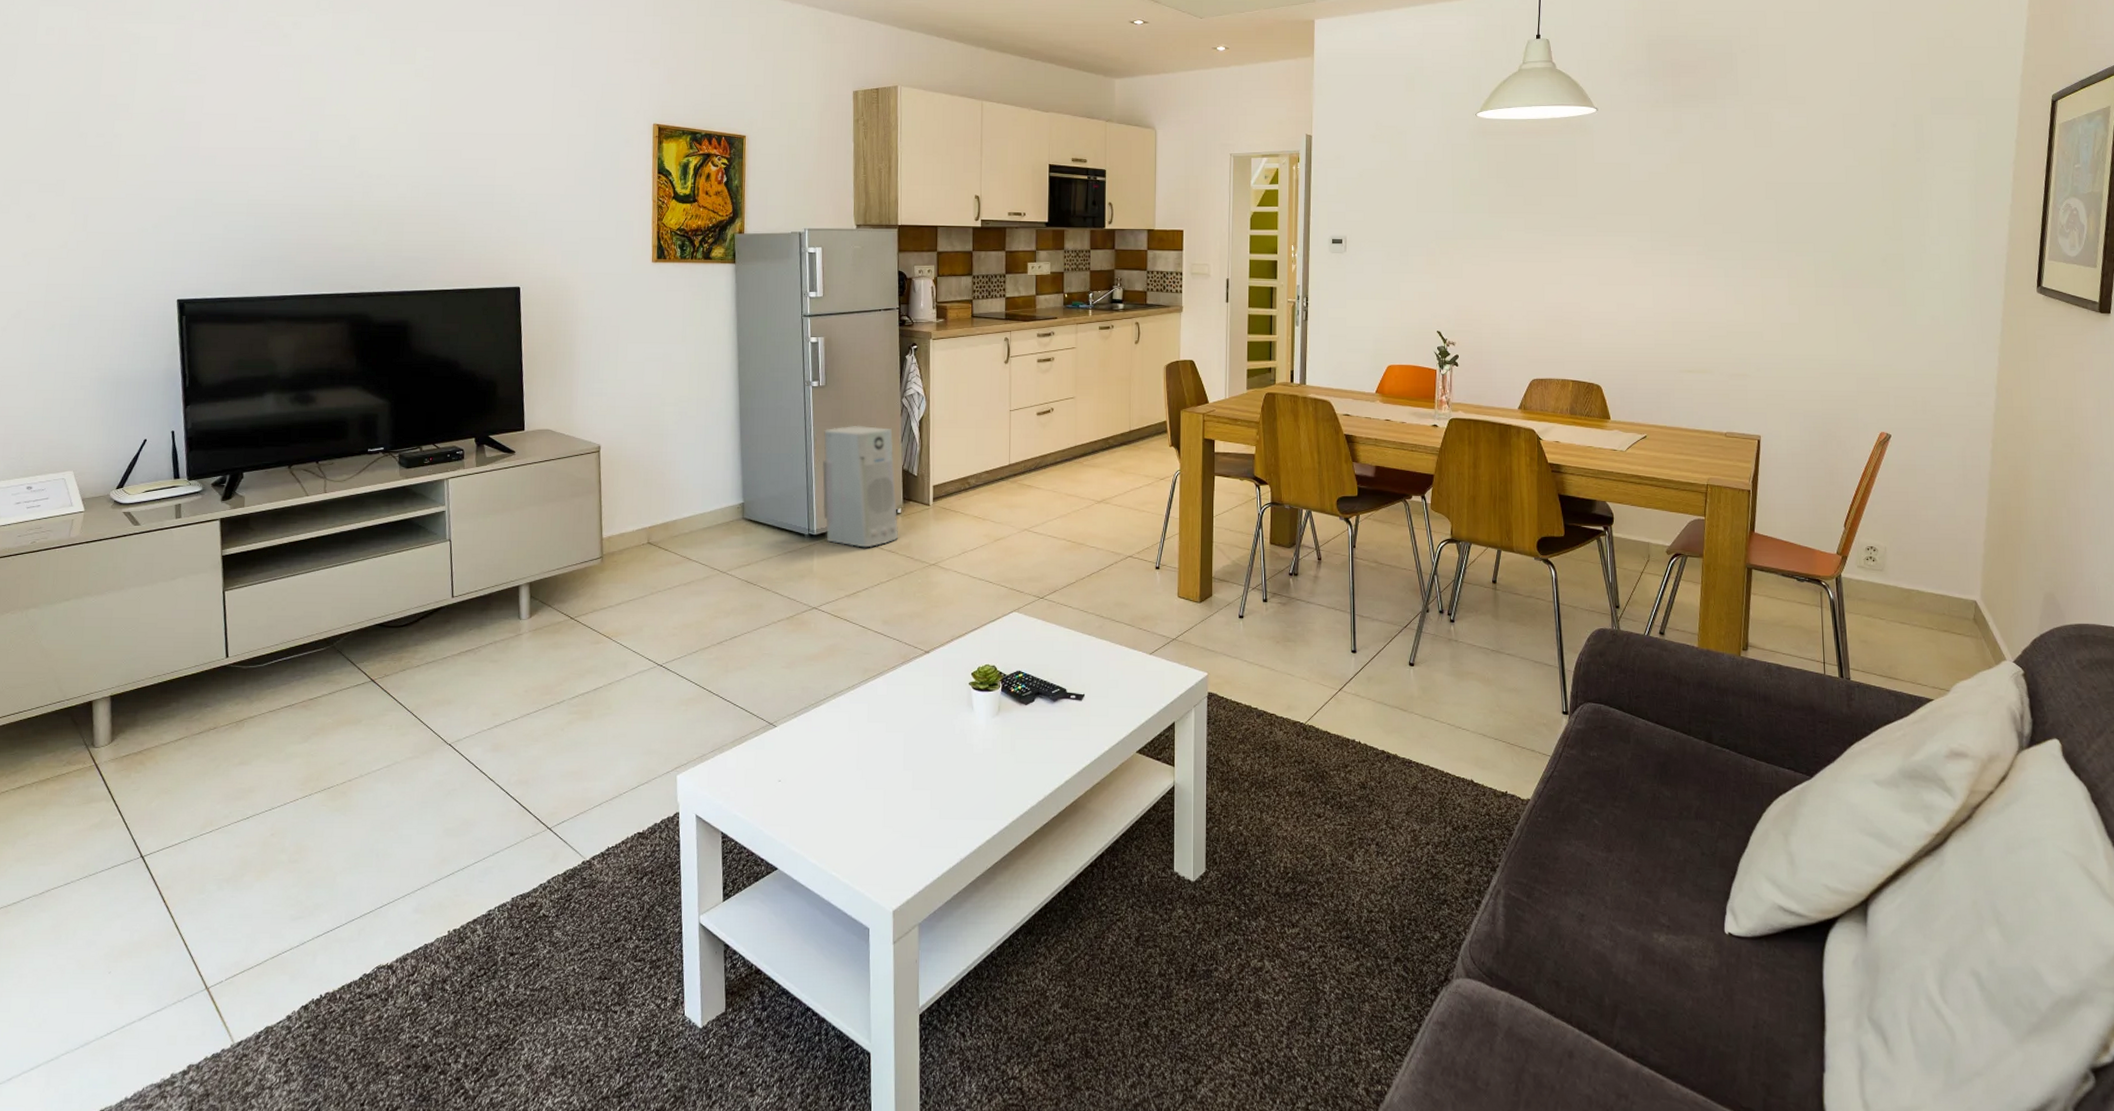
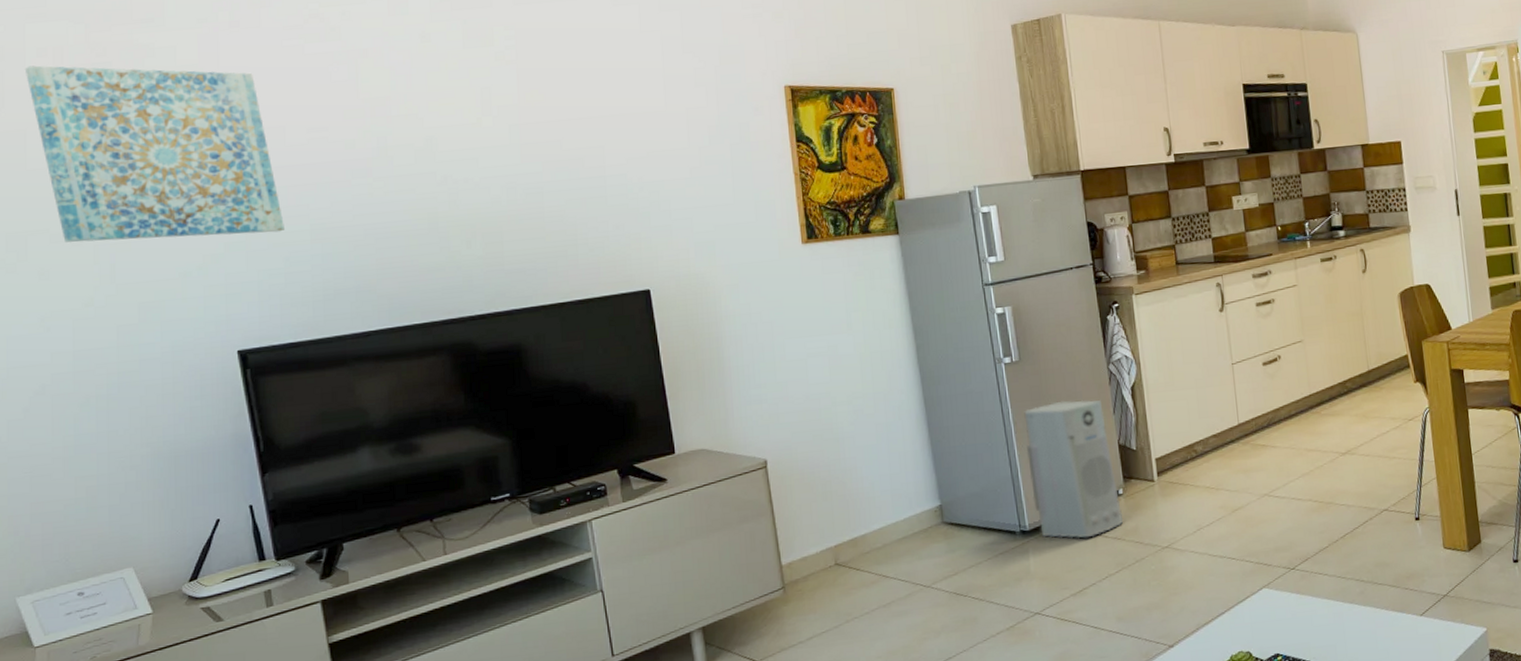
wall art: none [35,42,227,203] -> present [24,65,284,242]

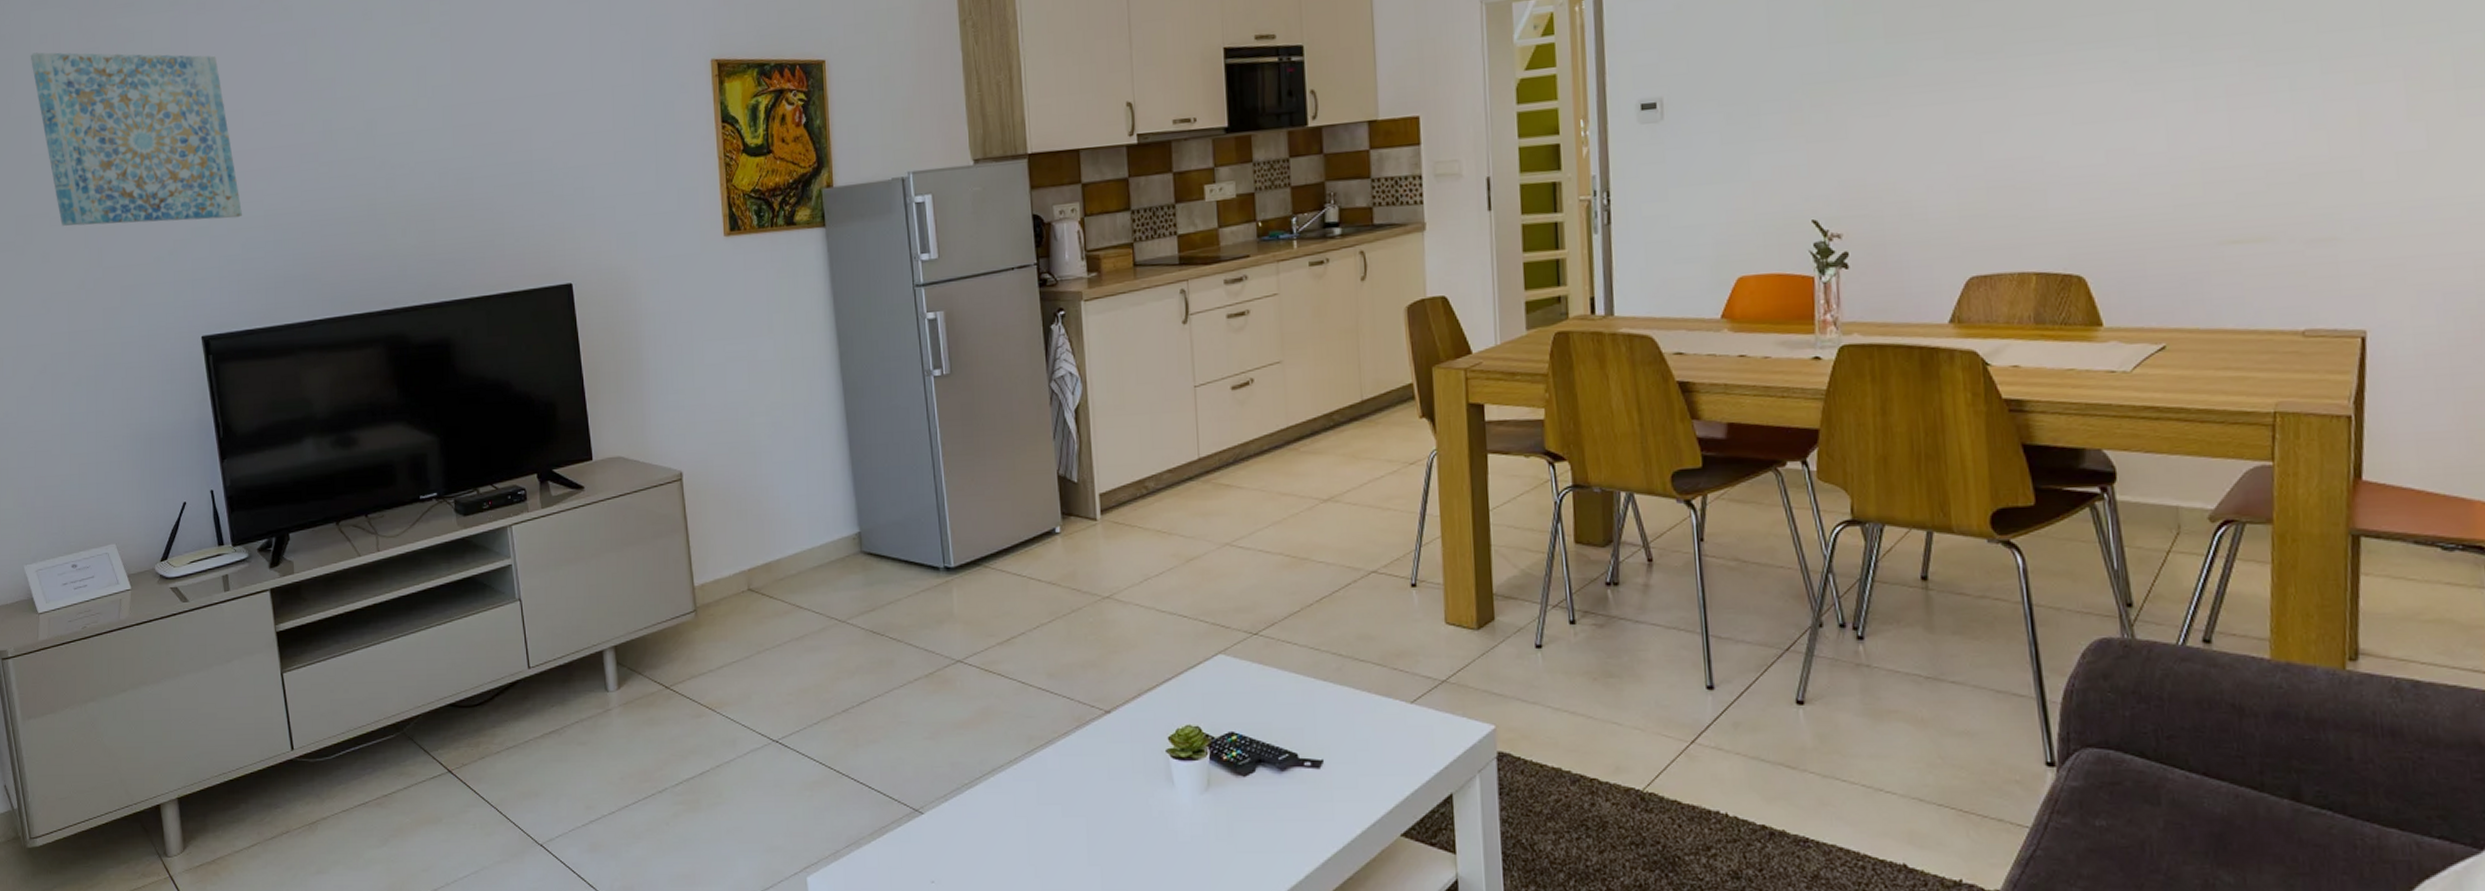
air purifier: present [1024,400,1124,539] -> none [953,421,1060,581]

